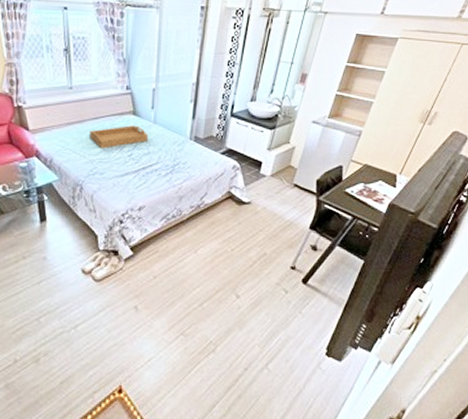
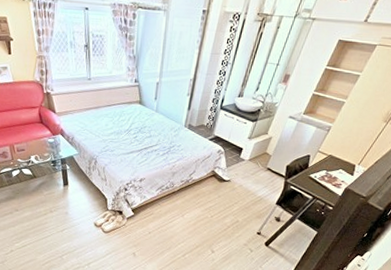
serving tray: present [90,125,148,149] -> none [104,113,150,131]

